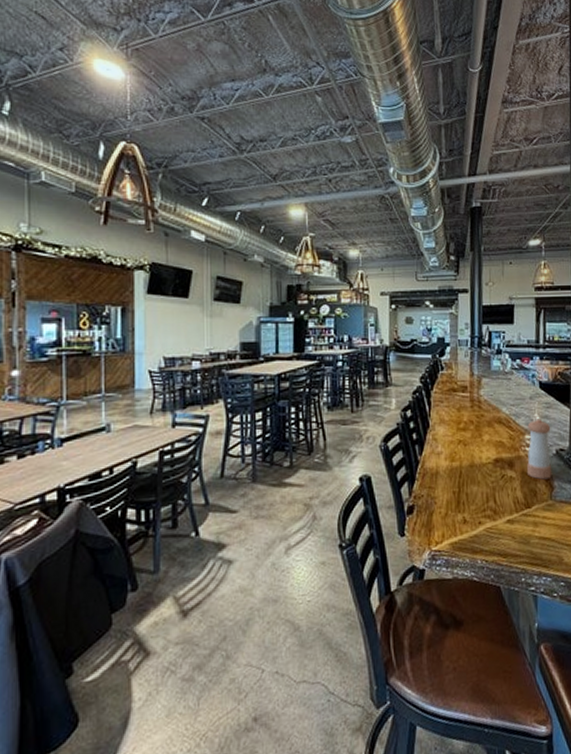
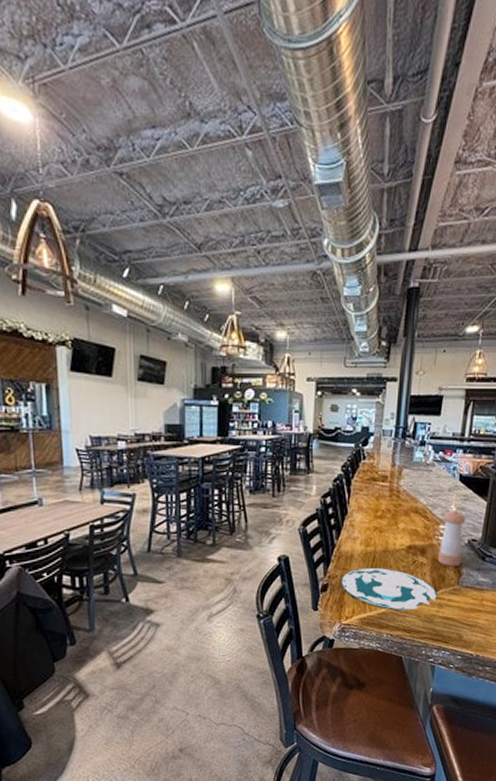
plate: none [427,484,531,532] -> present [341,567,438,610]

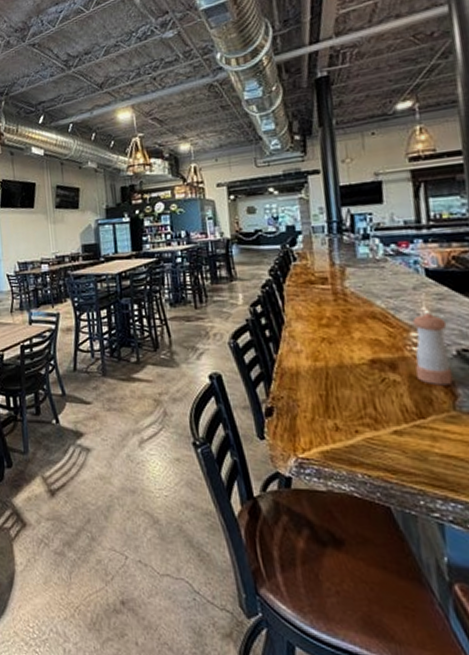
plate: present [341,567,438,610] -> none [288,386,427,443]

